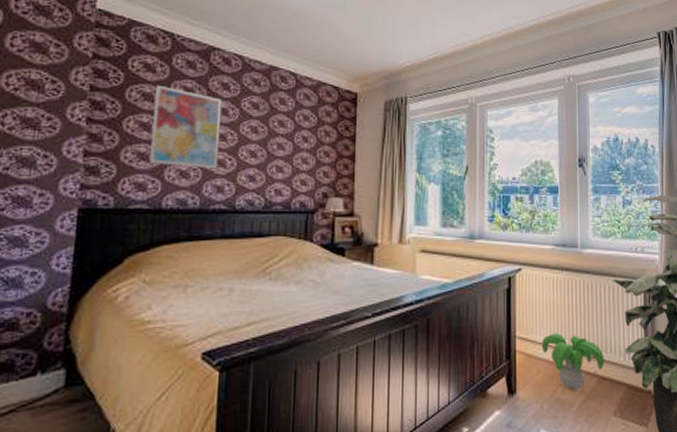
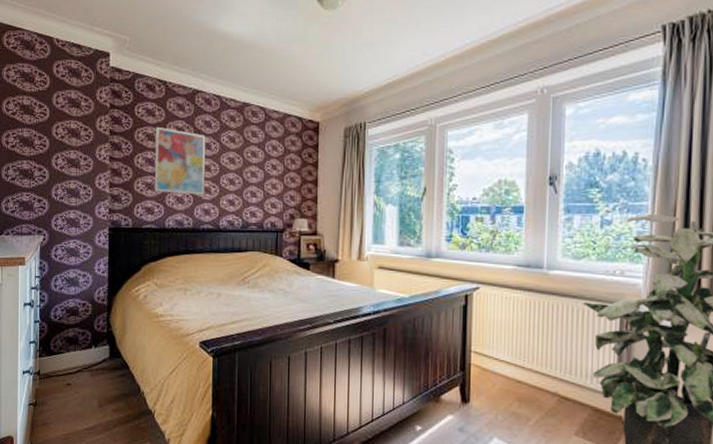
decorative plant: present [541,333,604,391] -> none [497,351,568,407]

